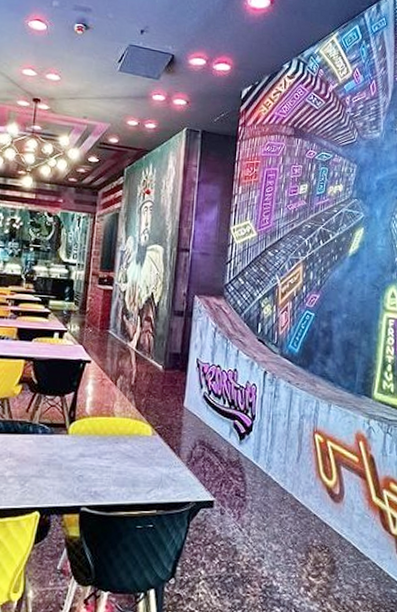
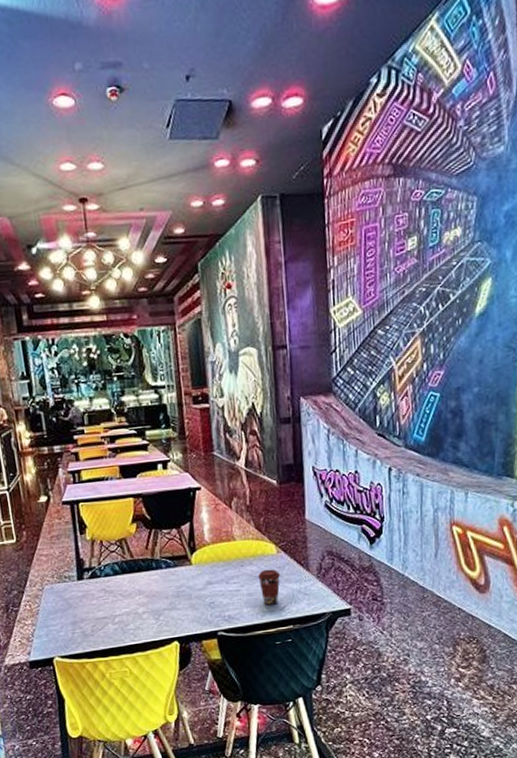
coffee cup: none [130,450,152,487] -> present [258,569,280,605]

